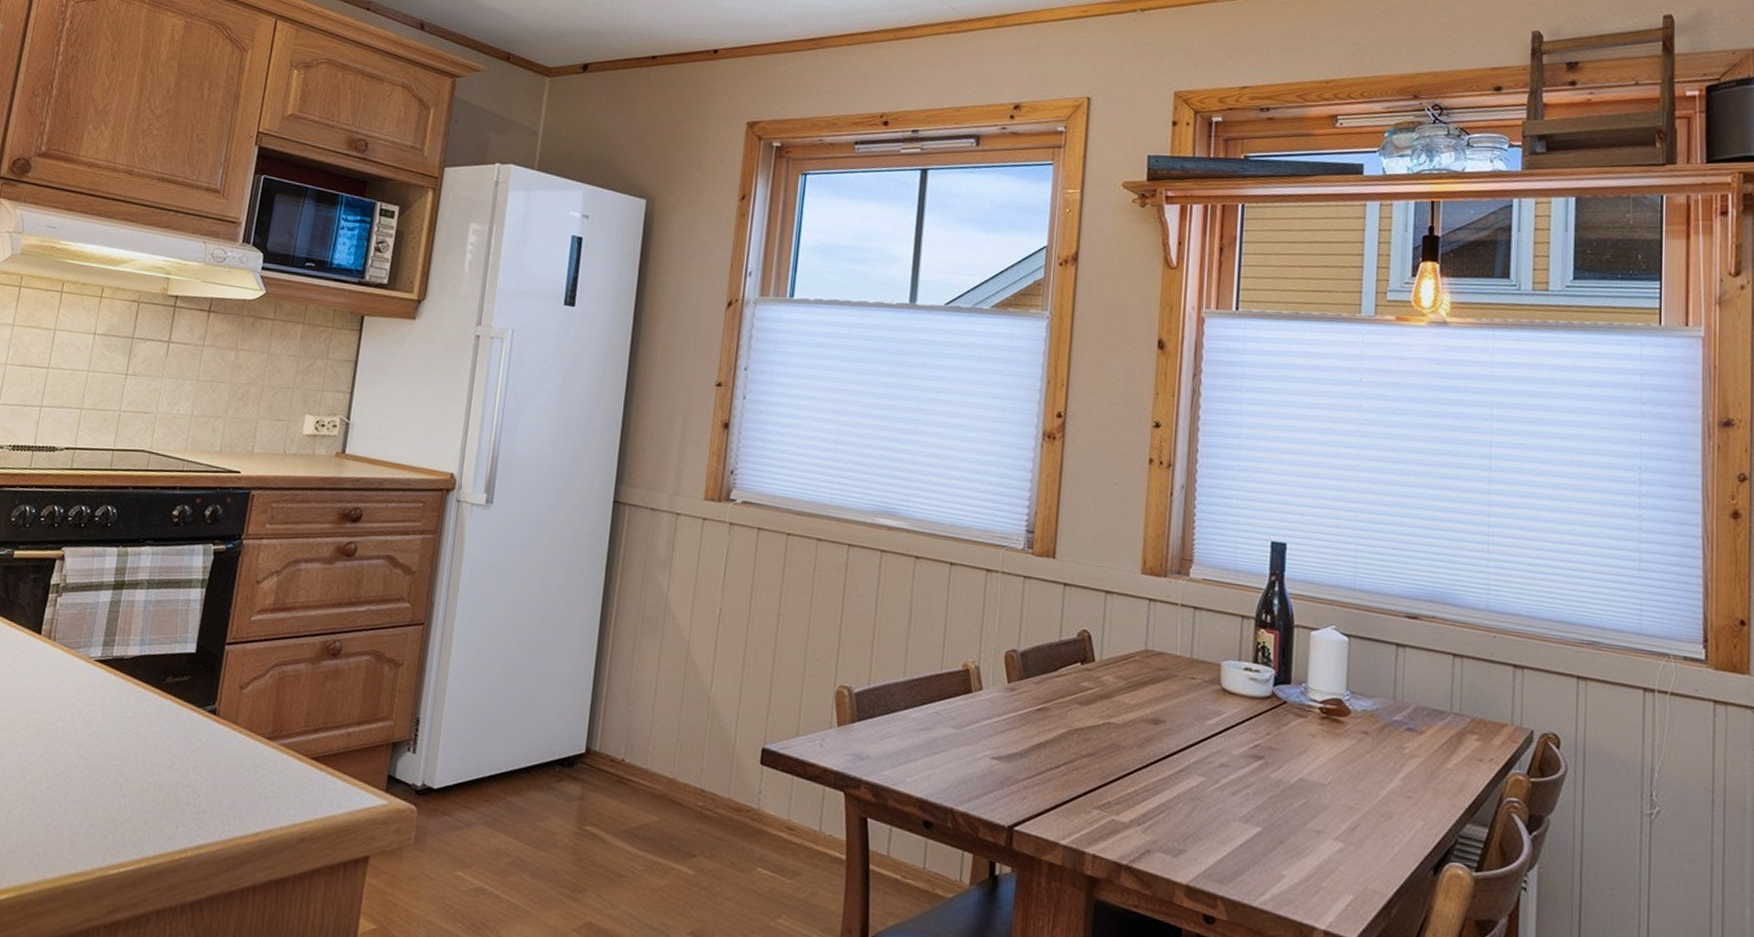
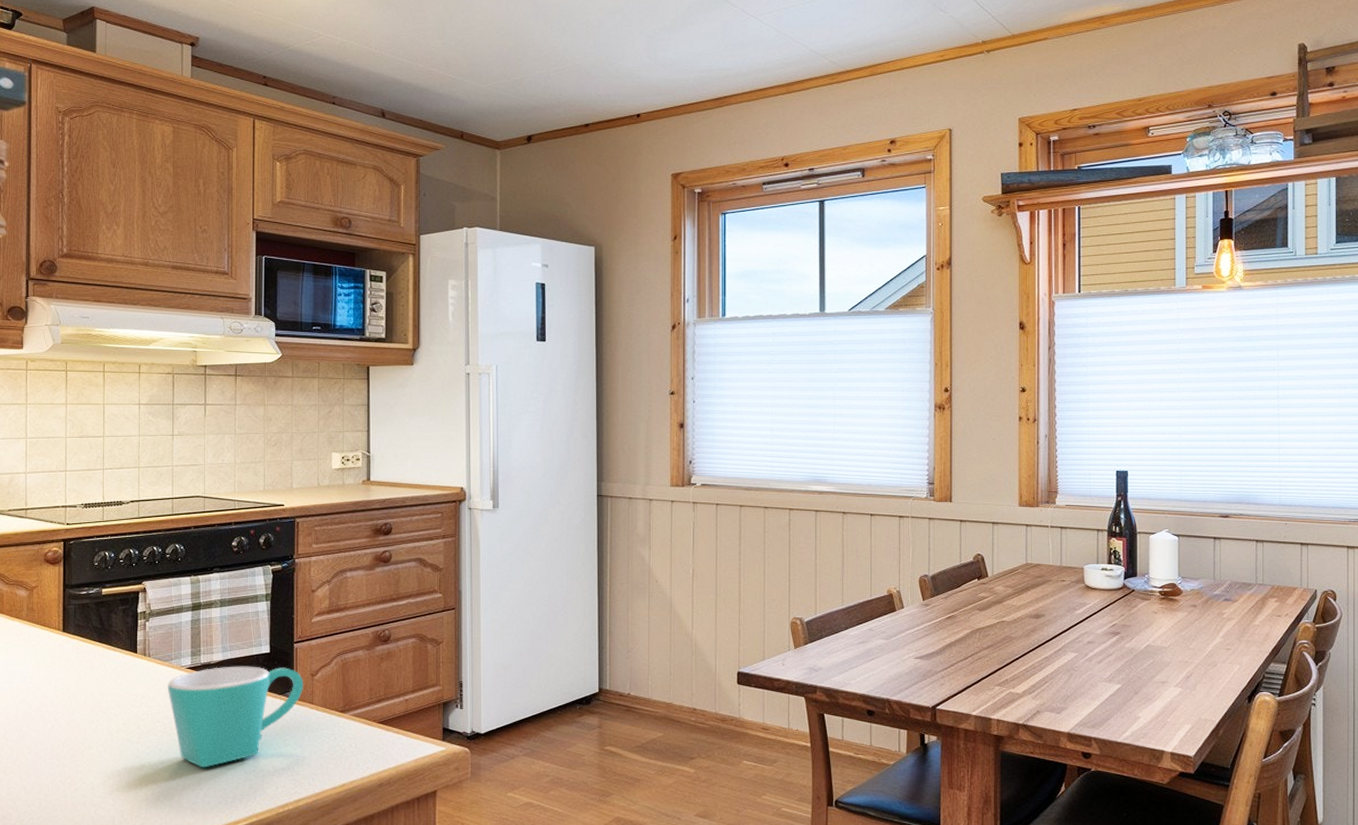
mug: none [68,664,230,790] -> present [167,666,304,768]

